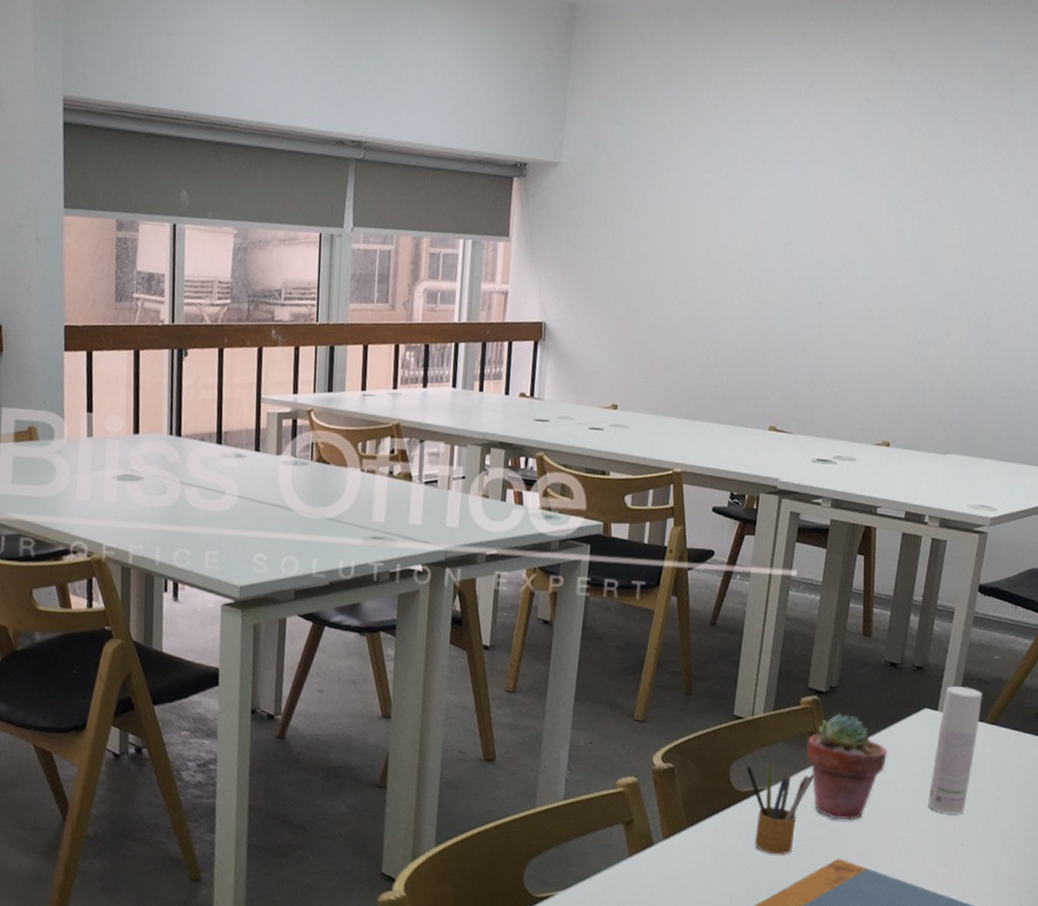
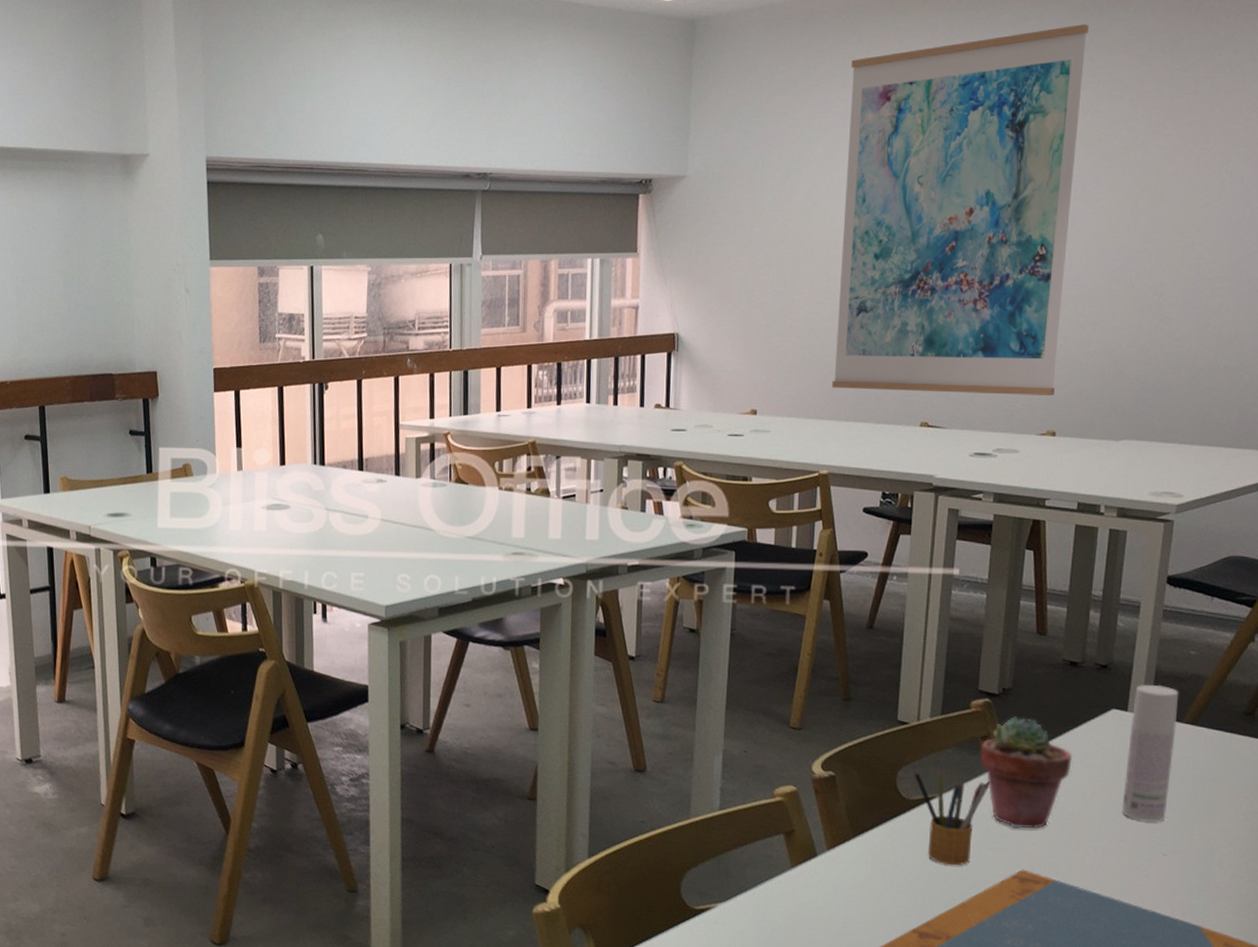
wall art: none [689,48,941,408] -> present [832,24,1089,396]

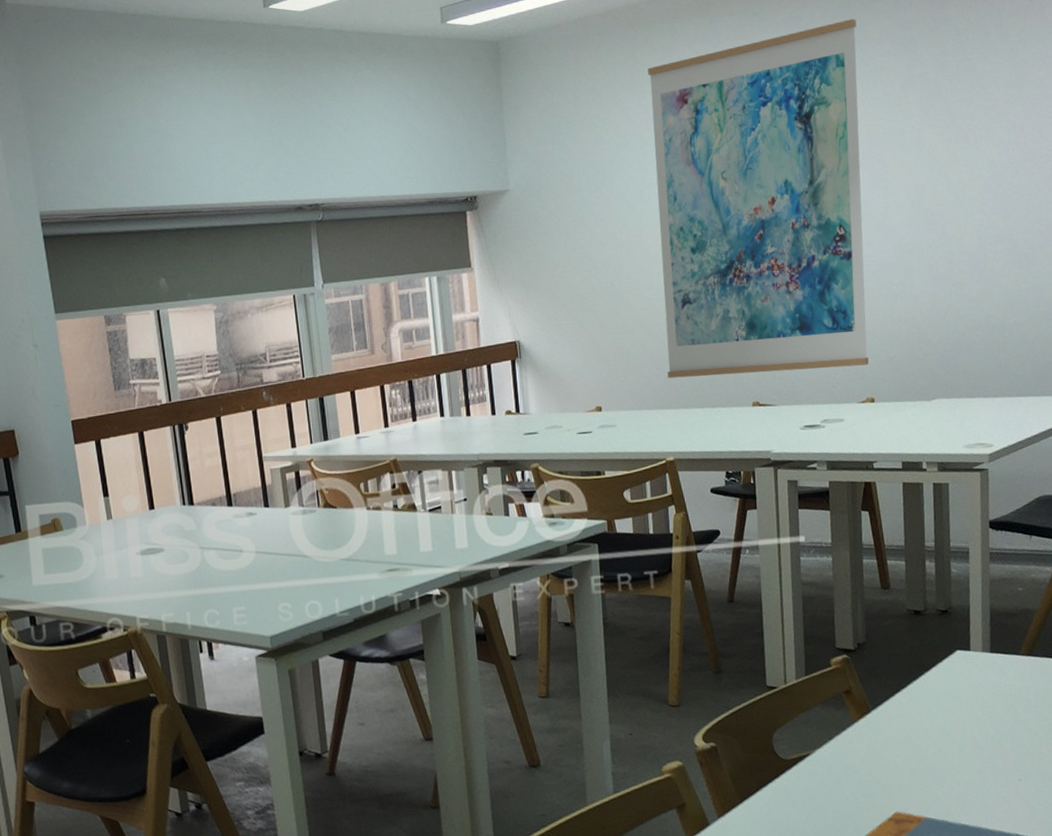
pencil box: present [913,767,990,866] -> none [787,725,857,817]
potted succulent: present [980,716,1073,829] -> none [844,668,928,774]
bottle: present [1122,684,1179,822] -> none [974,622,1016,751]

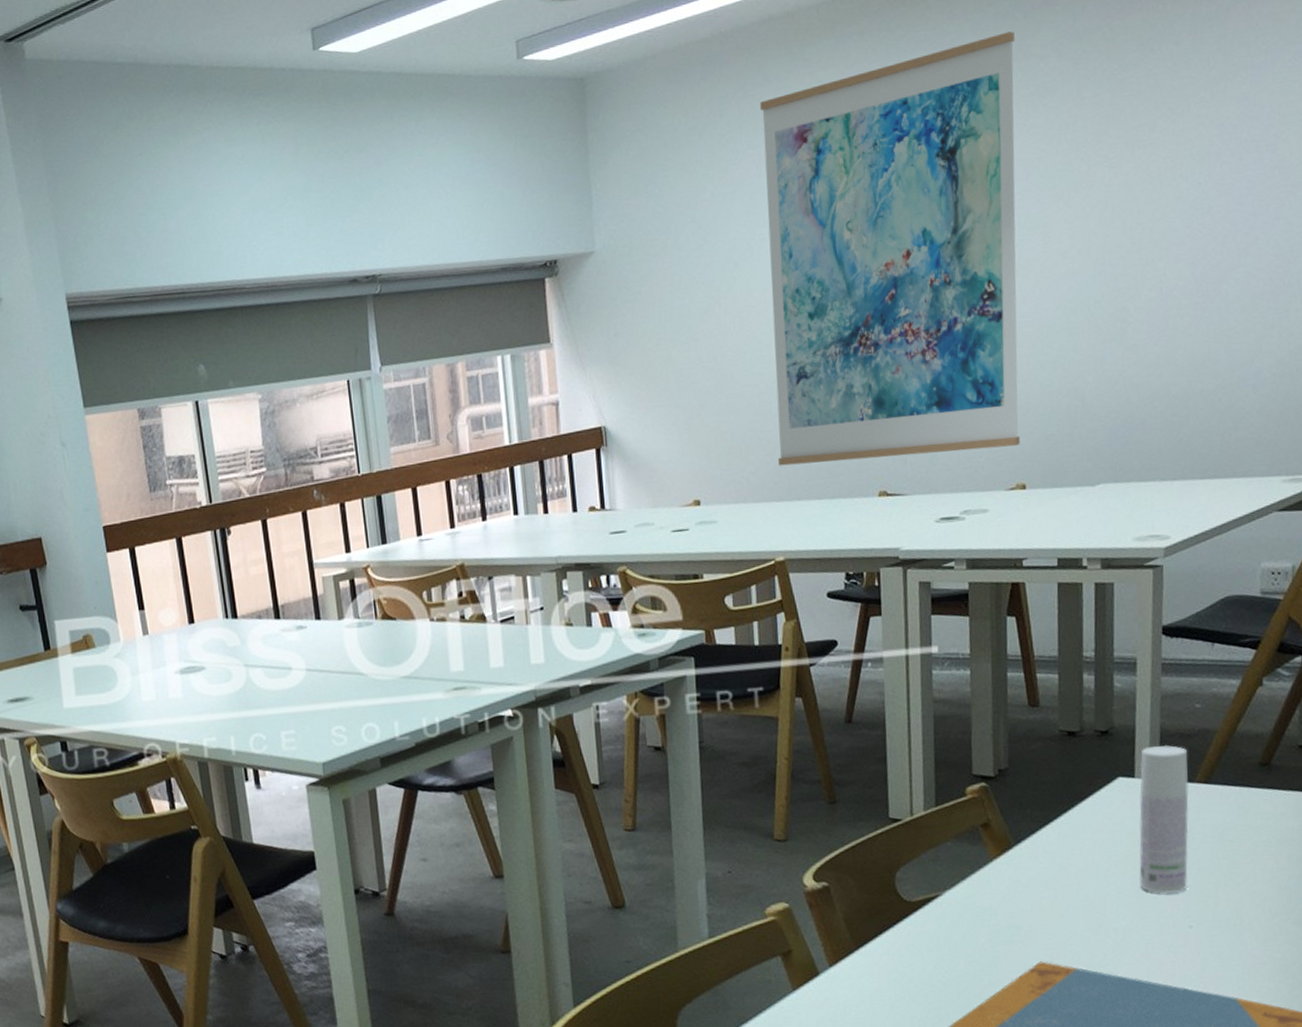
bottle: none [974,622,1016,751] -> present [1139,744,1189,894]

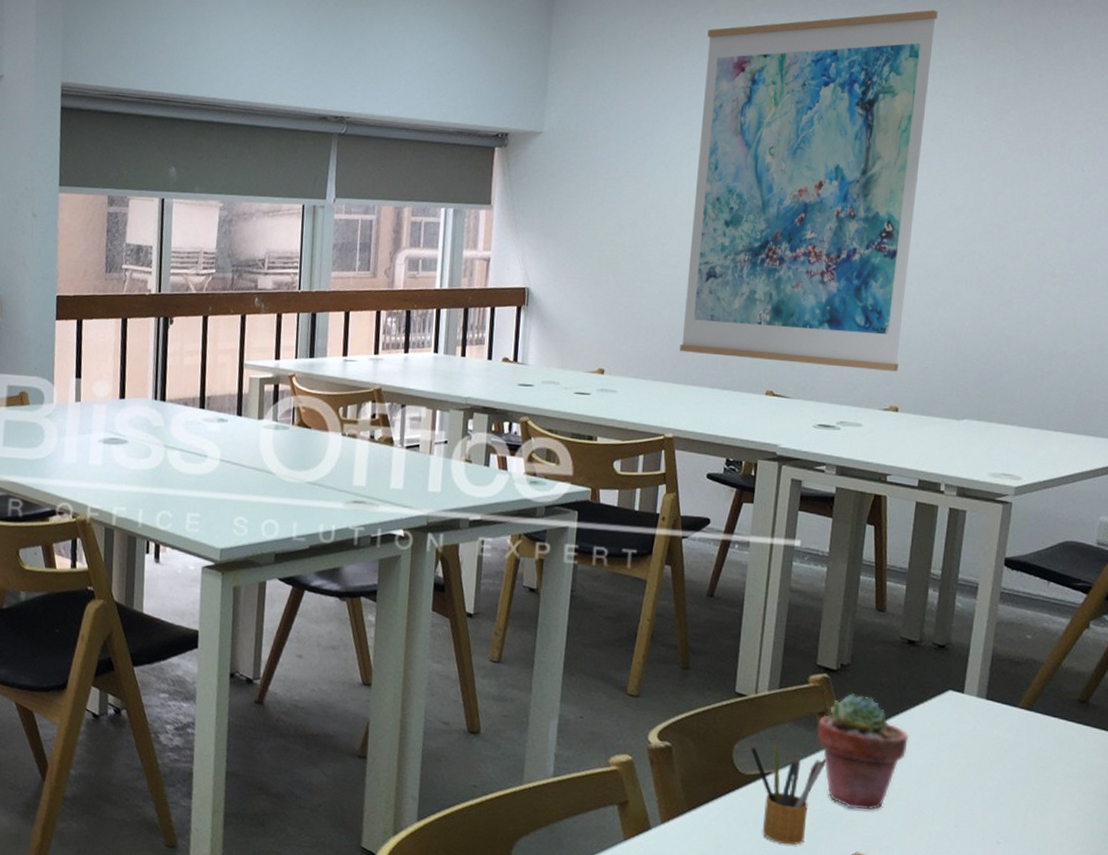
pencil box: none [912,863,996,967] -> present [750,741,826,846]
potted succulent: none [981,798,1082,918] -> present [816,693,910,811]
bottle: present [1139,744,1189,894] -> none [957,667,1015,808]

